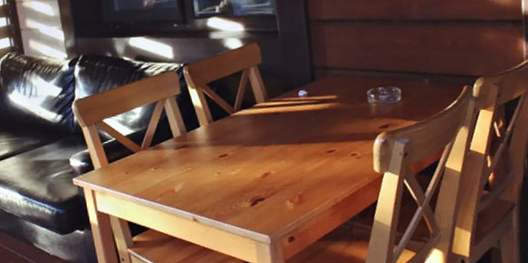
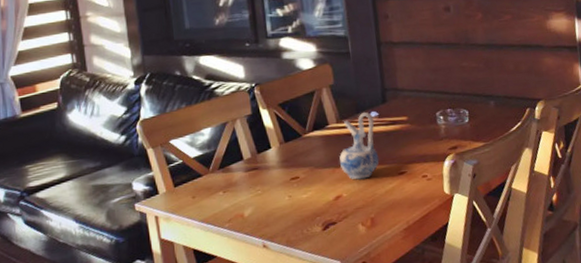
ceramic pitcher: none [267,91,308,158] -> present [339,112,380,180]

